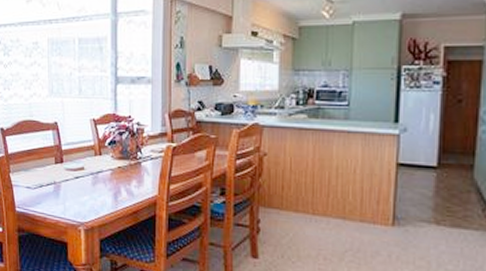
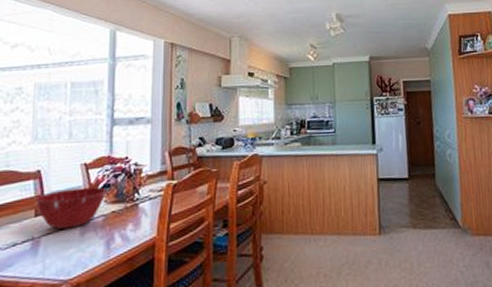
mixing bowl: none [55,142,113,178] -> present [35,187,107,229]

